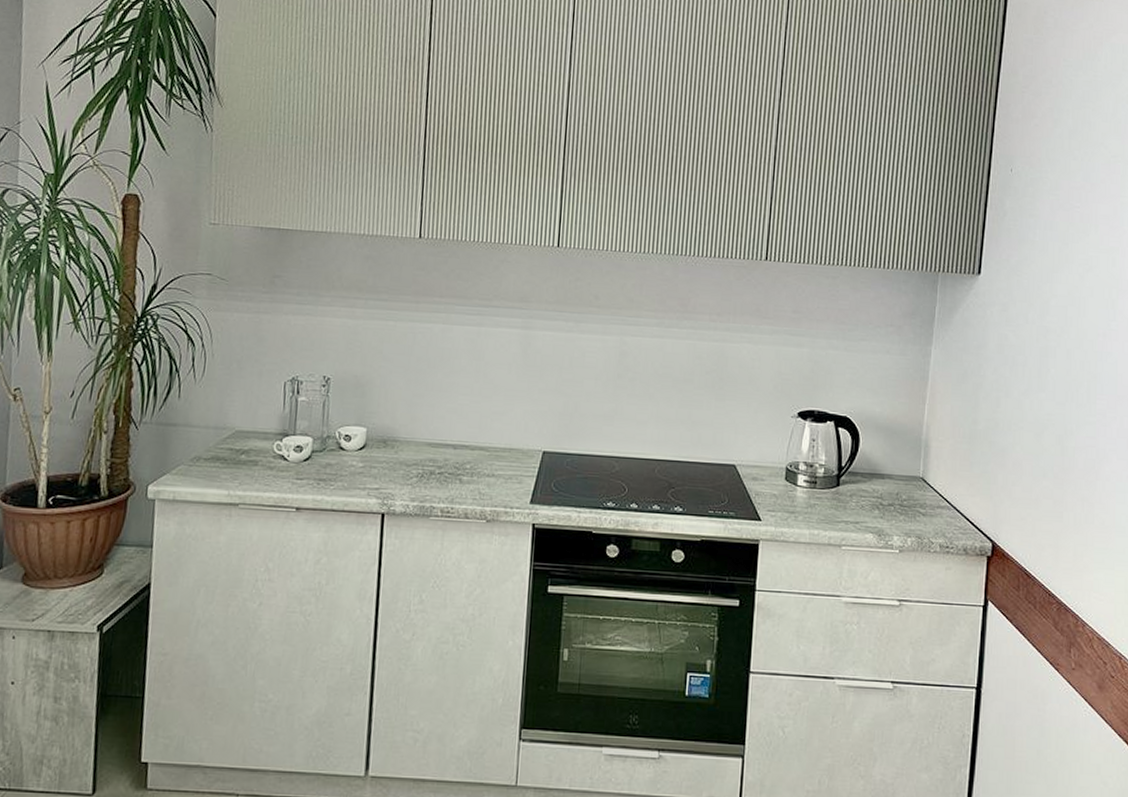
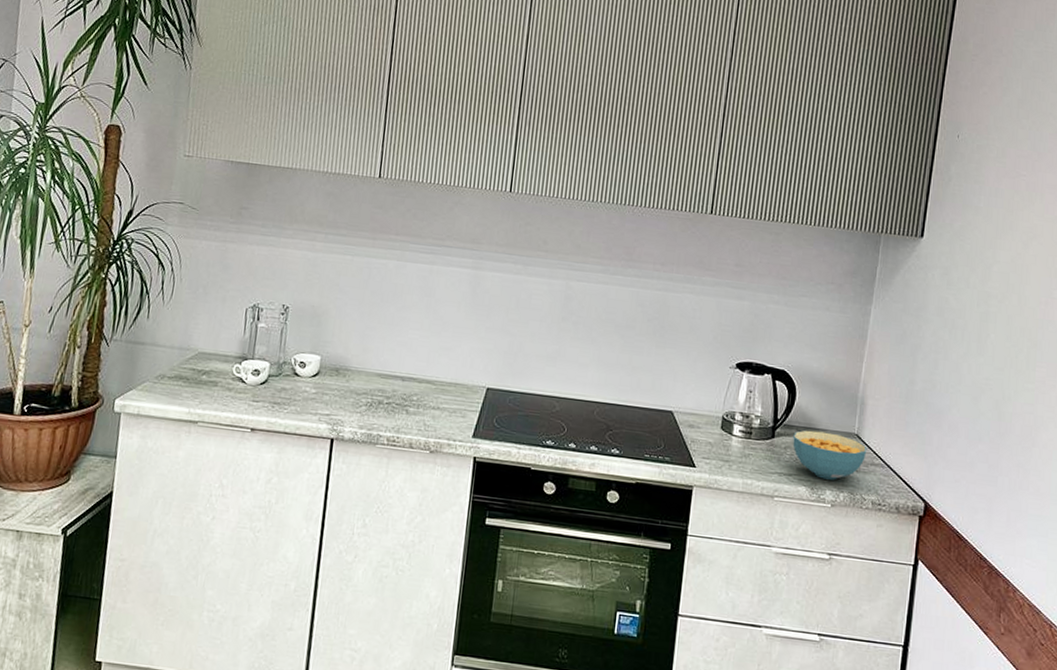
cereal bowl: none [858,476,933,525] -> present [793,430,867,480]

